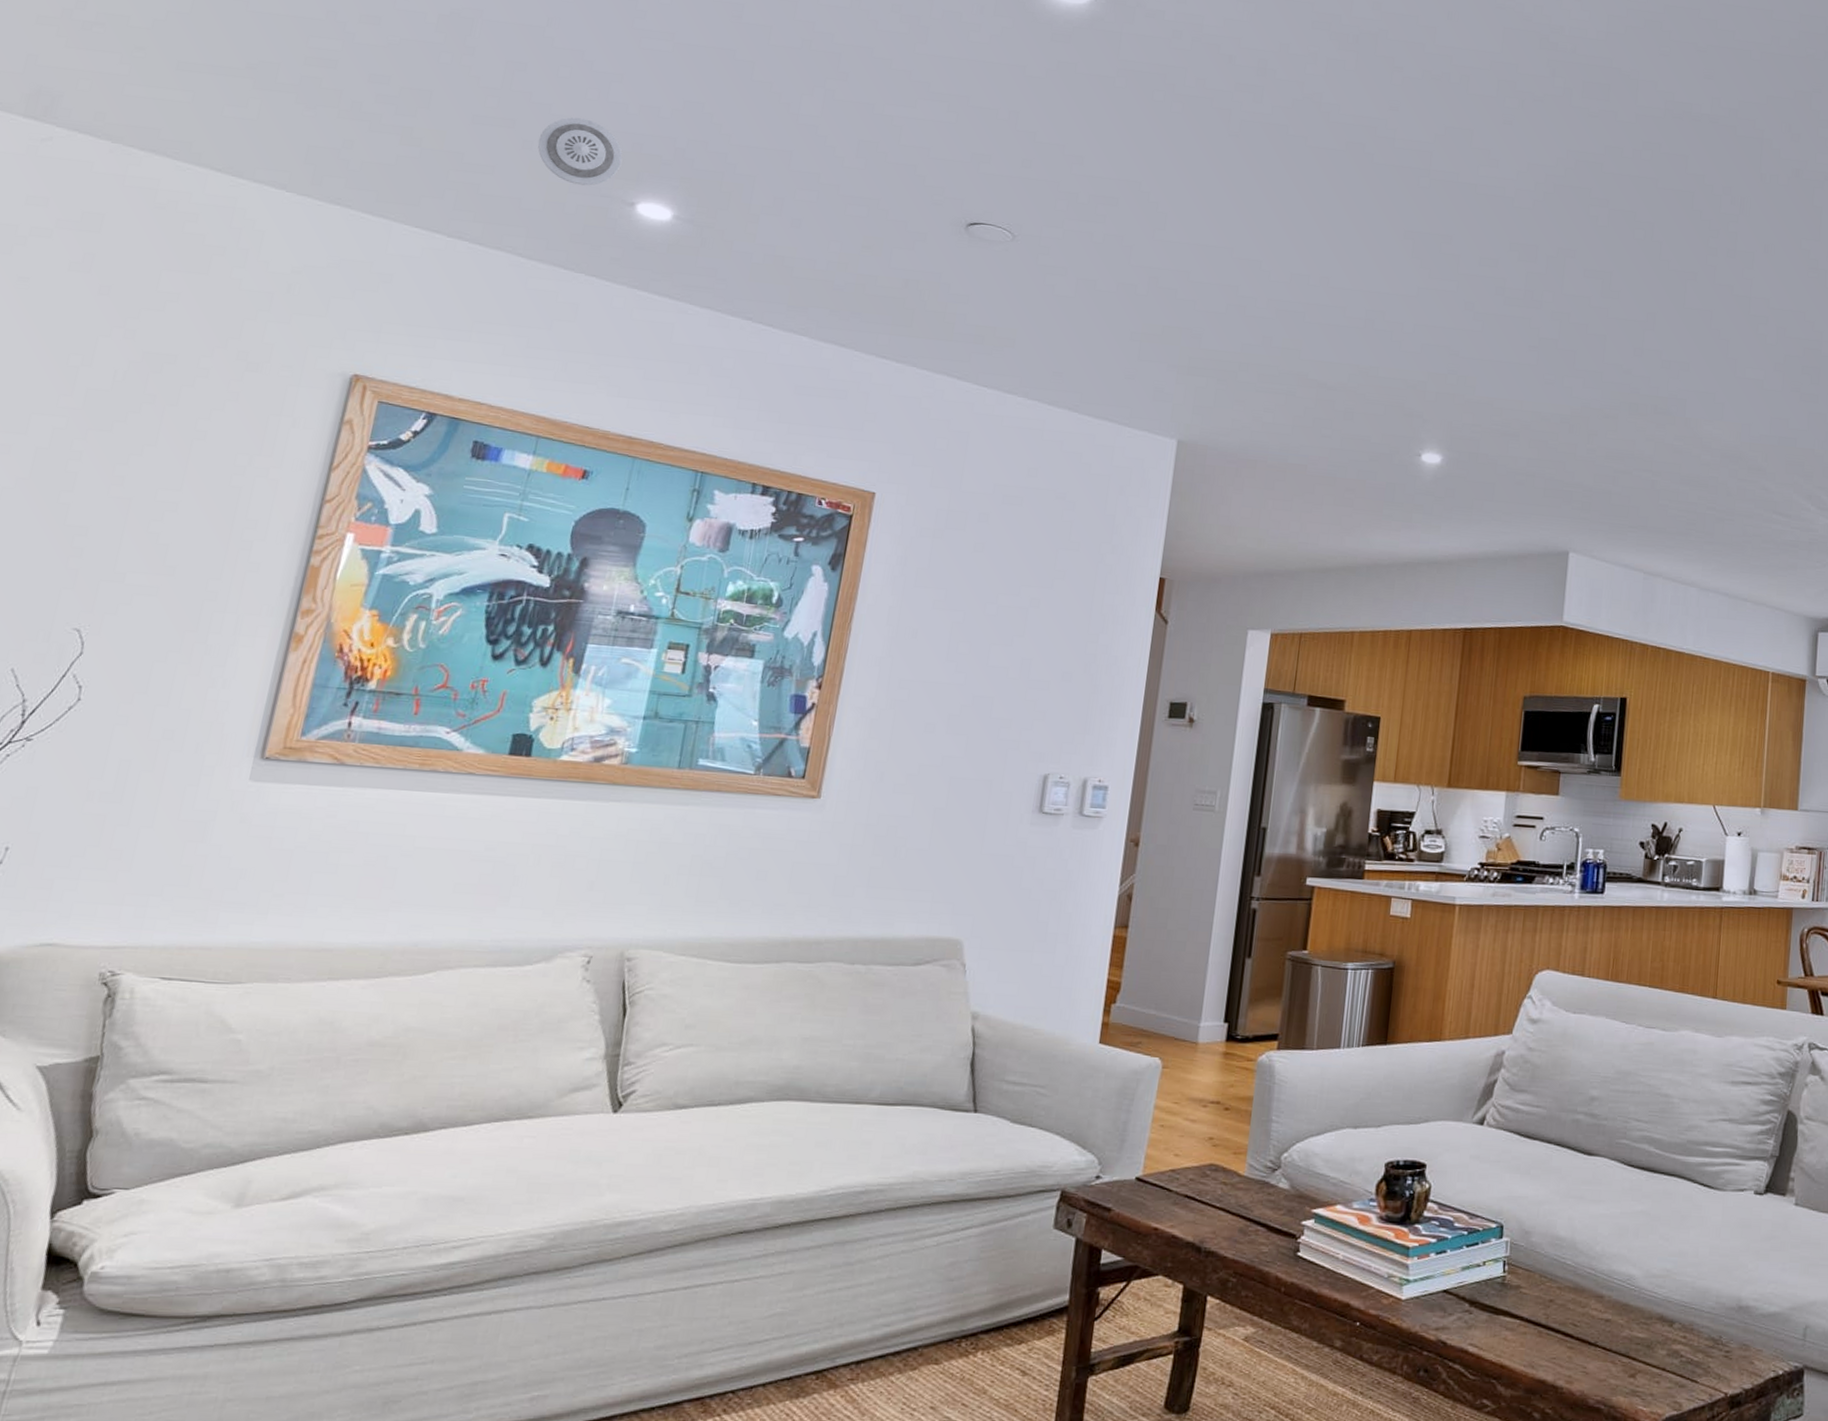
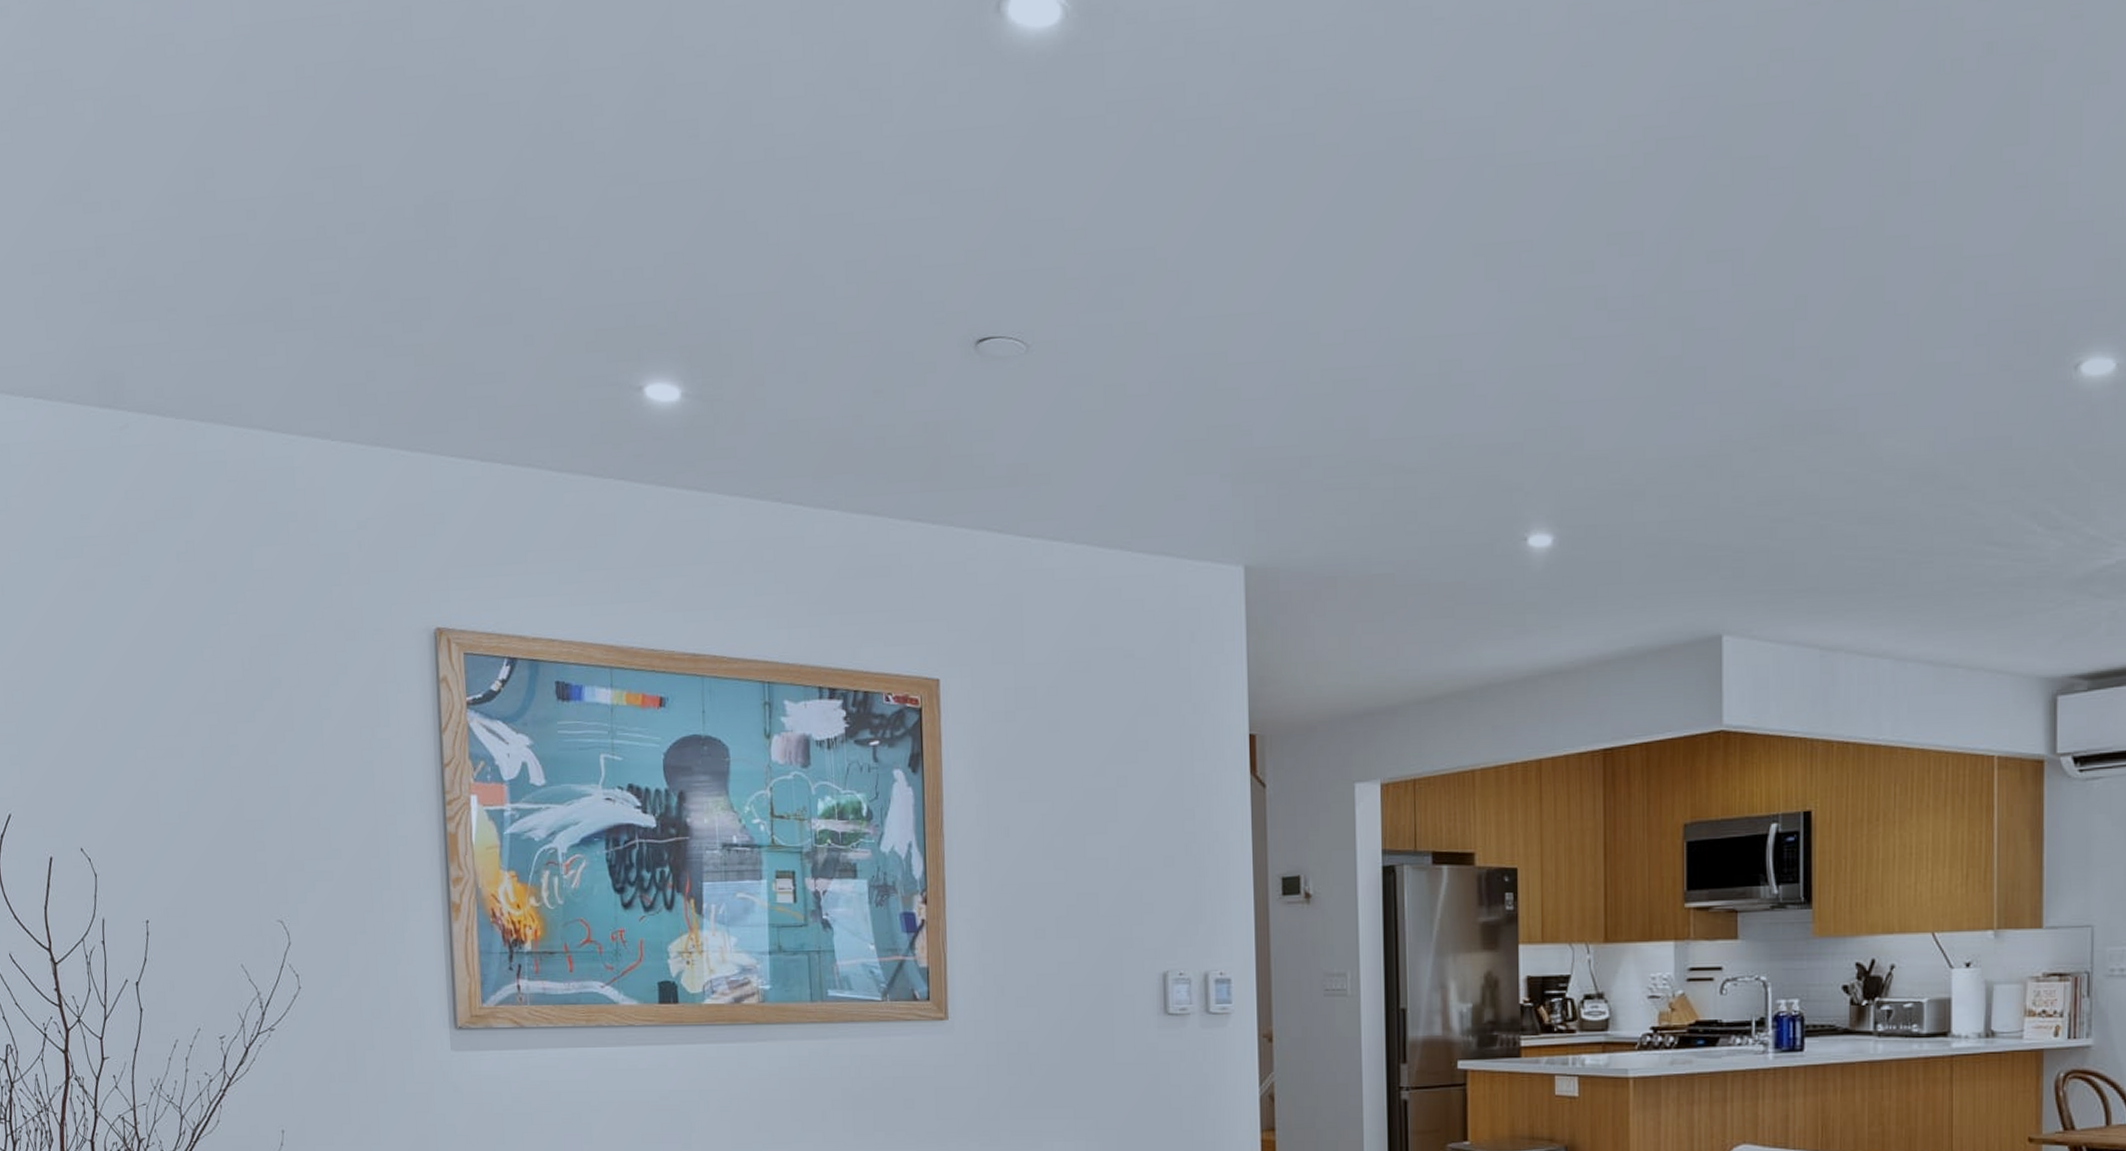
smoke detector: present [538,117,623,186] -> none [537,297,620,377]

